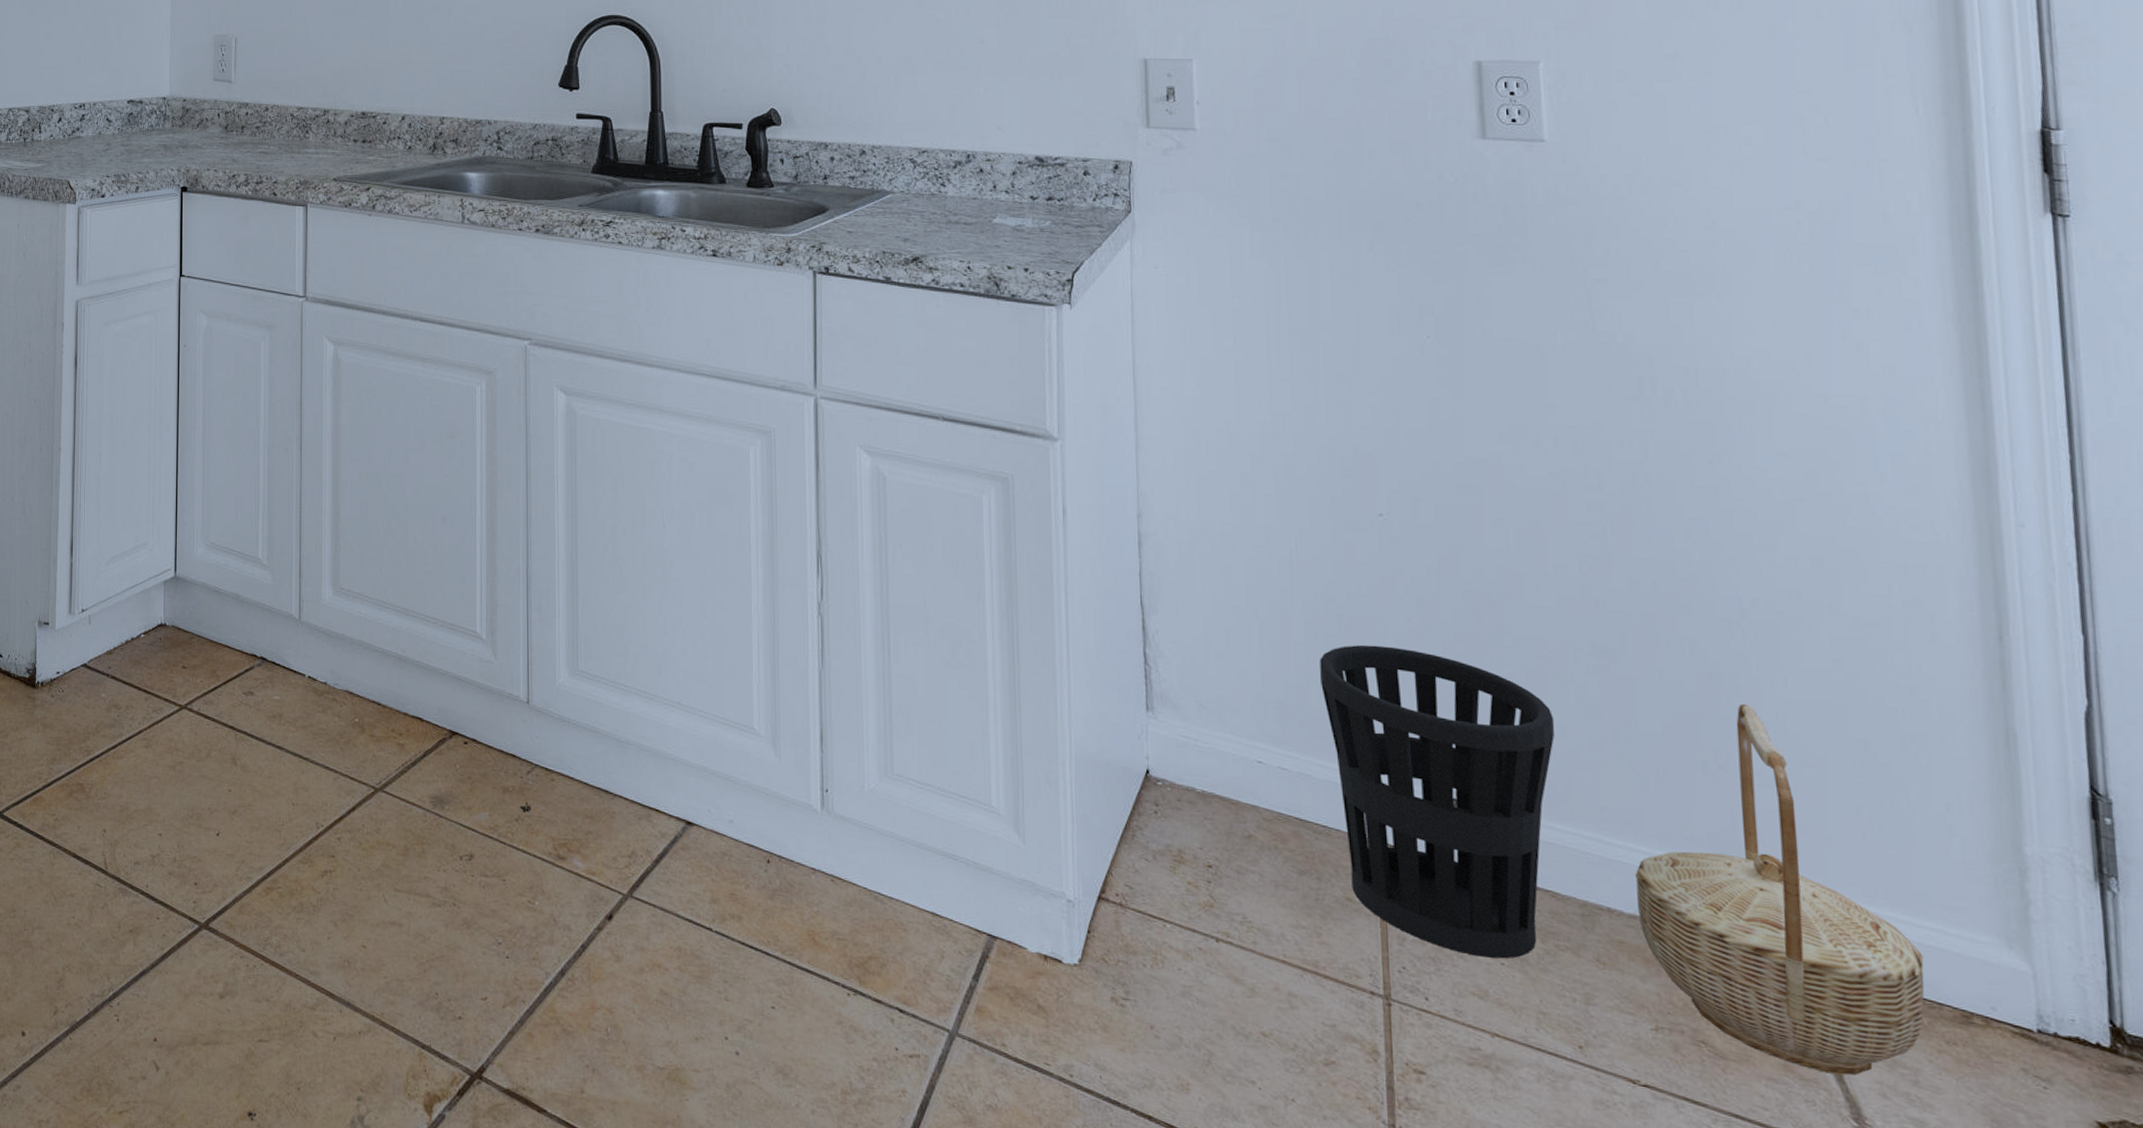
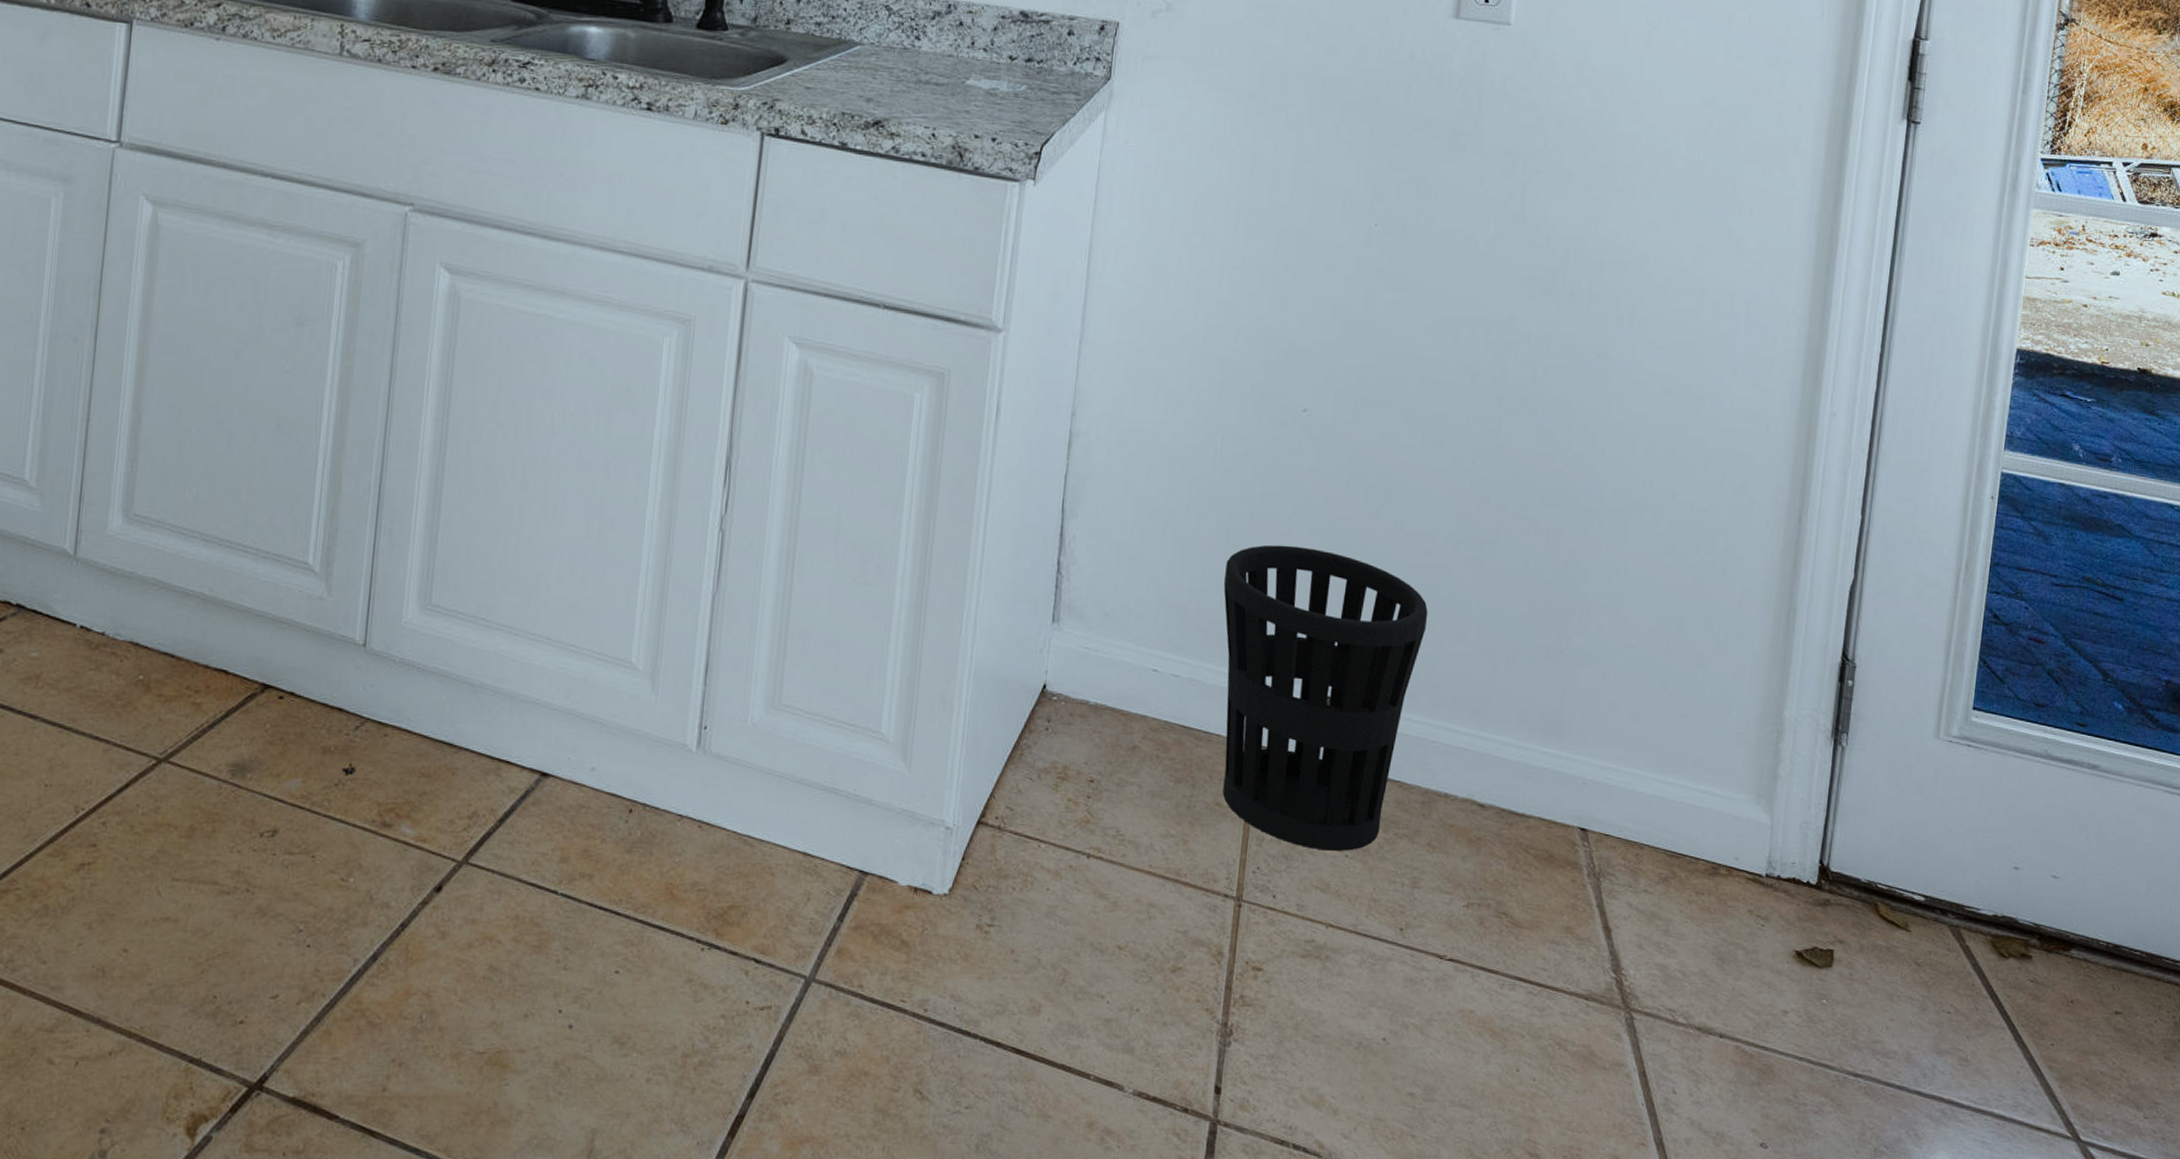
basket: present [1634,703,1925,1075] -> none [1469,590,1692,931]

